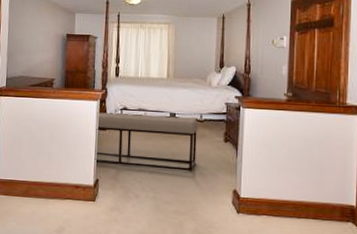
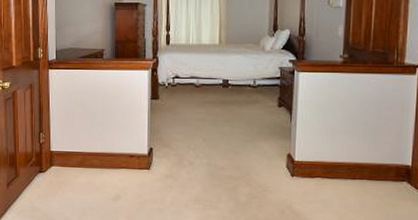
bench: present [94,112,199,171] -> none [148,82,252,137]

